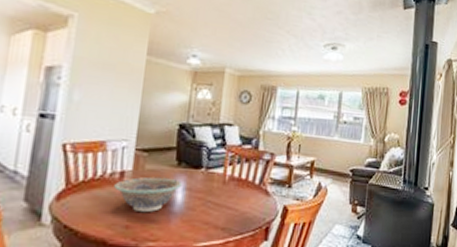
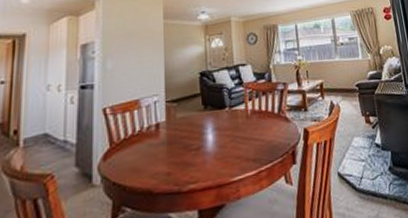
decorative bowl: present [114,176,182,213] -> none [152,121,210,159]

